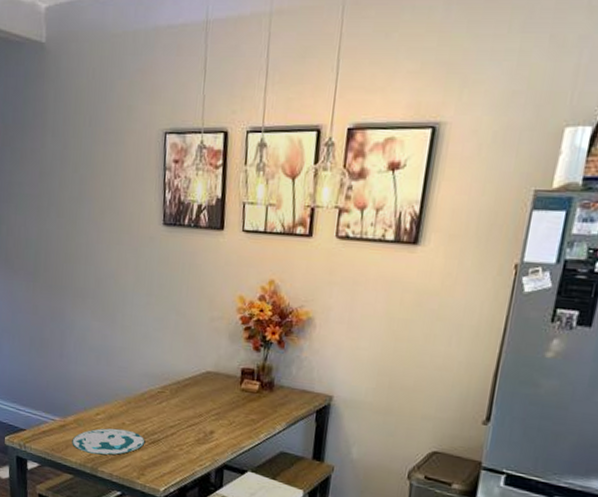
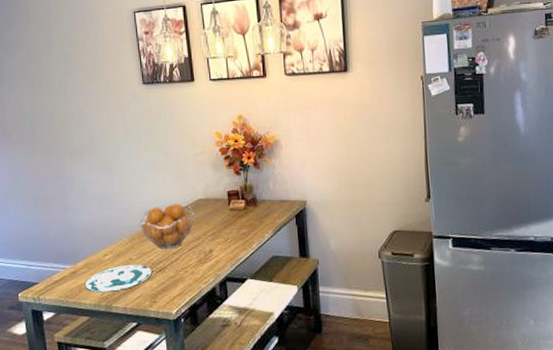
fruit basket: none [137,371,200,422] -> present [139,203,195,249]

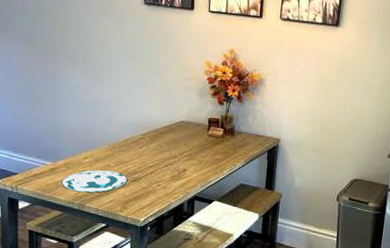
fruit basket: present [139,203,195,249] -> none [121,121,175,162]

